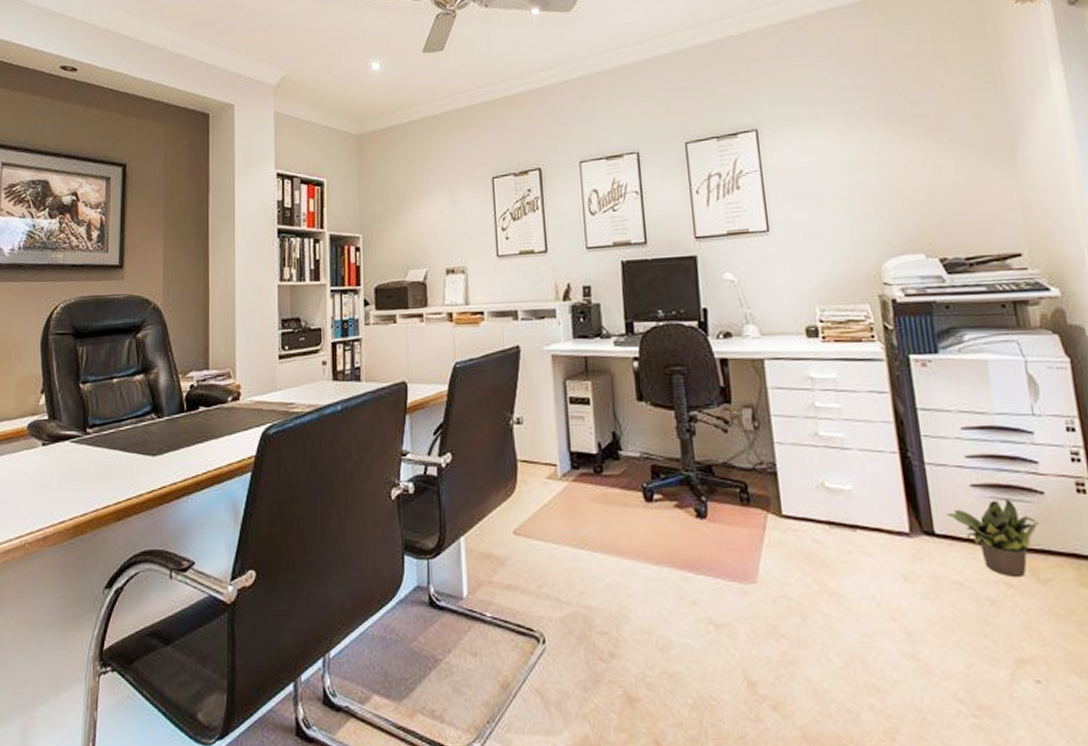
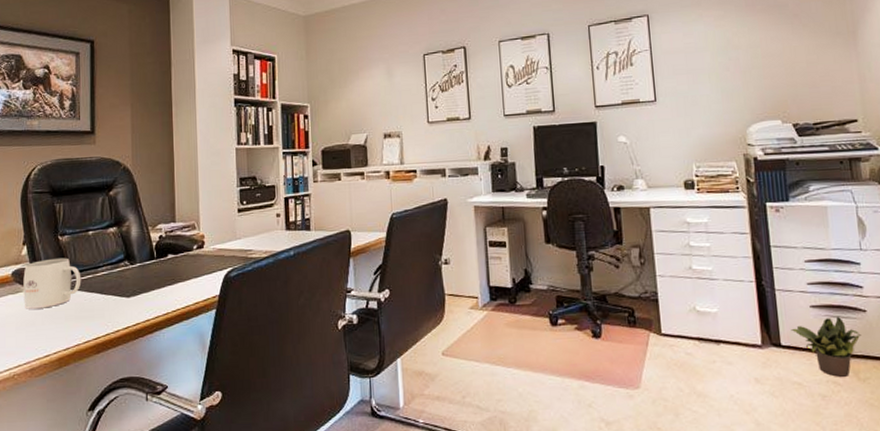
mug: none [39,408,103,467] -> present [23,257,82,309]

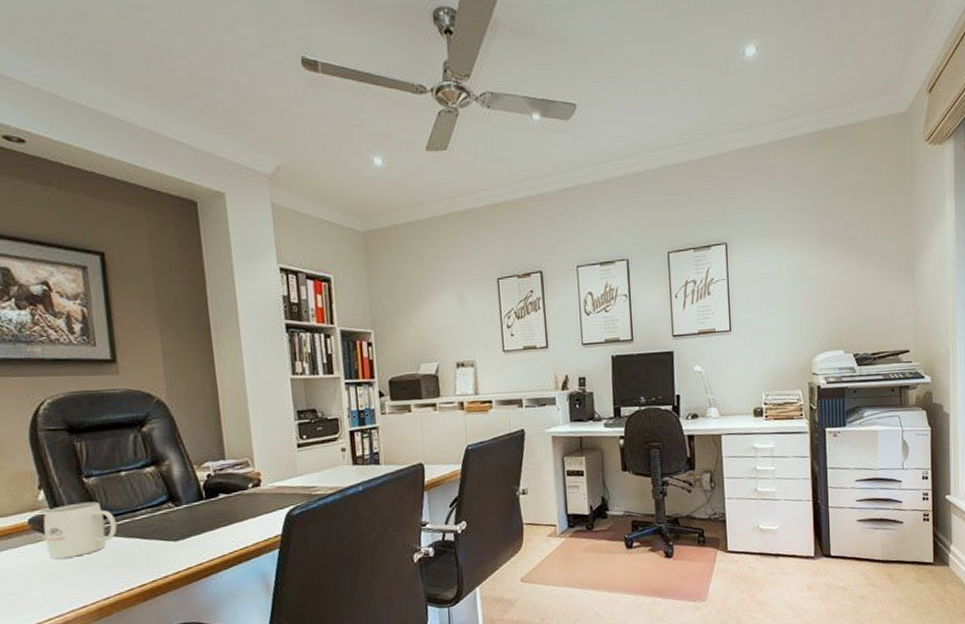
potted plant: present [790,316,861,377] -> none [840,528,897,580]

